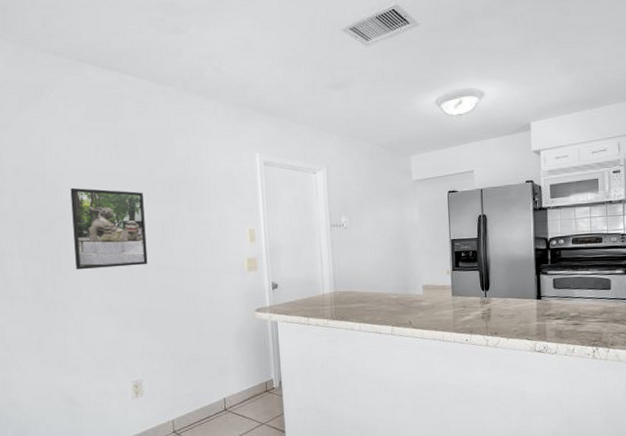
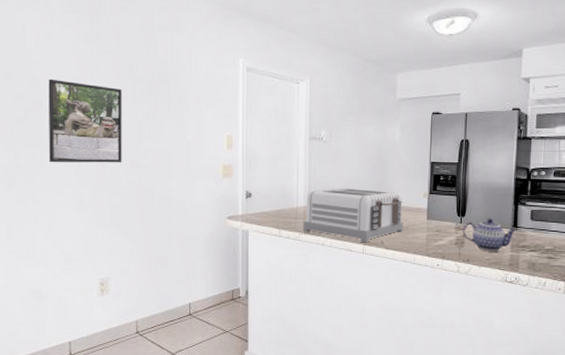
toaster: none [331,271,430,324] -> present [303,188,404,243]
teapot: none [488,290,541,323] -> present [462,218,517,251]

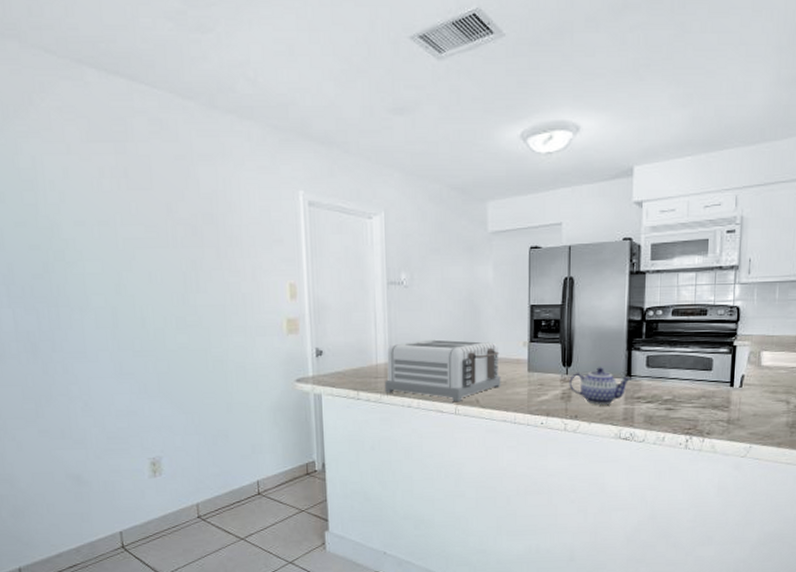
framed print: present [48,78,122,163] -> none [69,224,167,325]

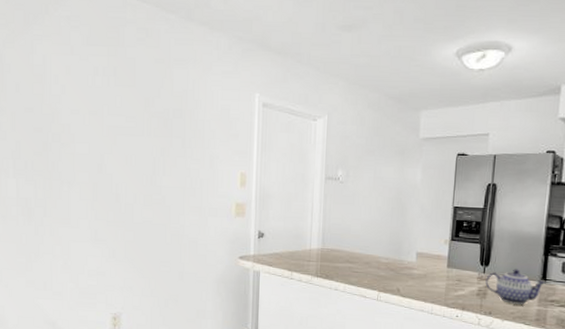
toaster: present [385,339,501,402] -> none [316,231,422,290]

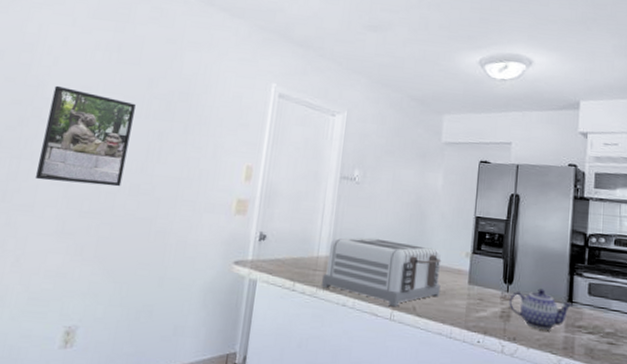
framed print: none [66,112,137,199] -> present [34,85,136,187]
toaster: none [316,231,422,290] -> present [322,237,442,307]

